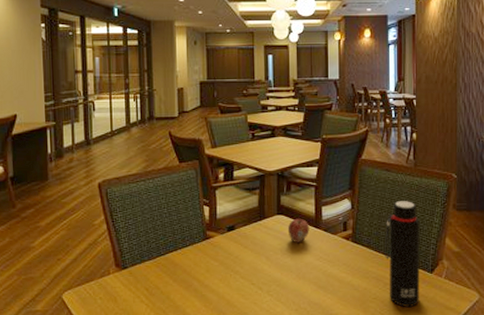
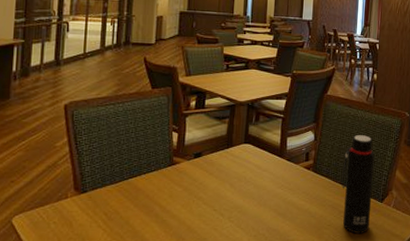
fruit: present [287,218,310,244] -> none [253,147,274,172]

